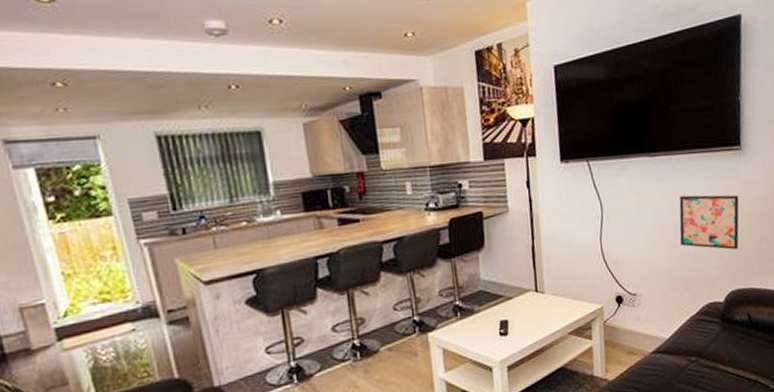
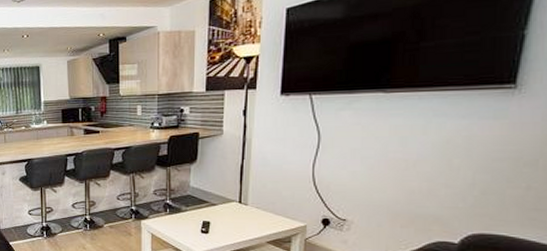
wall art: present [679,195,739,250] -> none [408,133,502,194]

